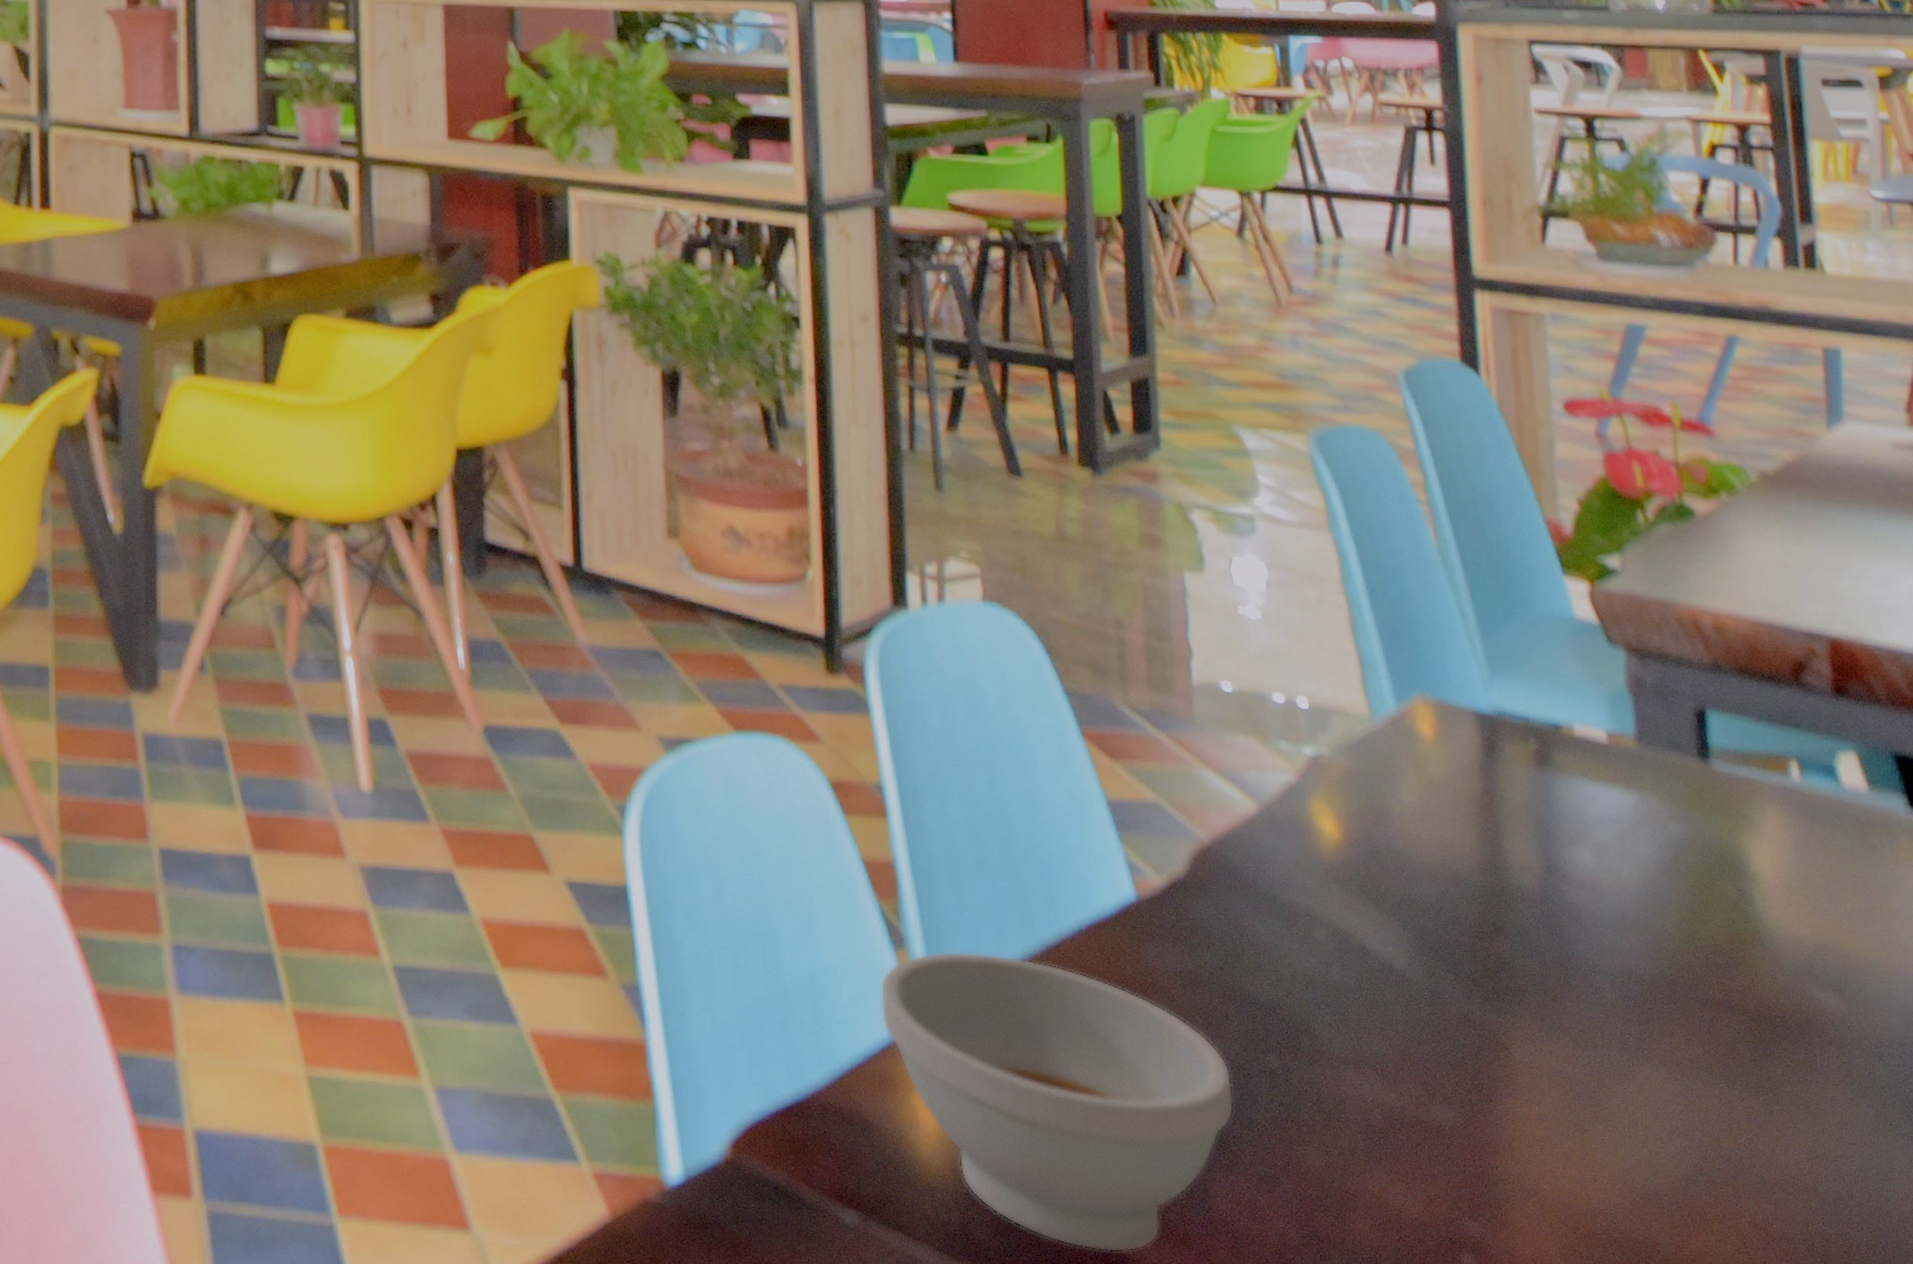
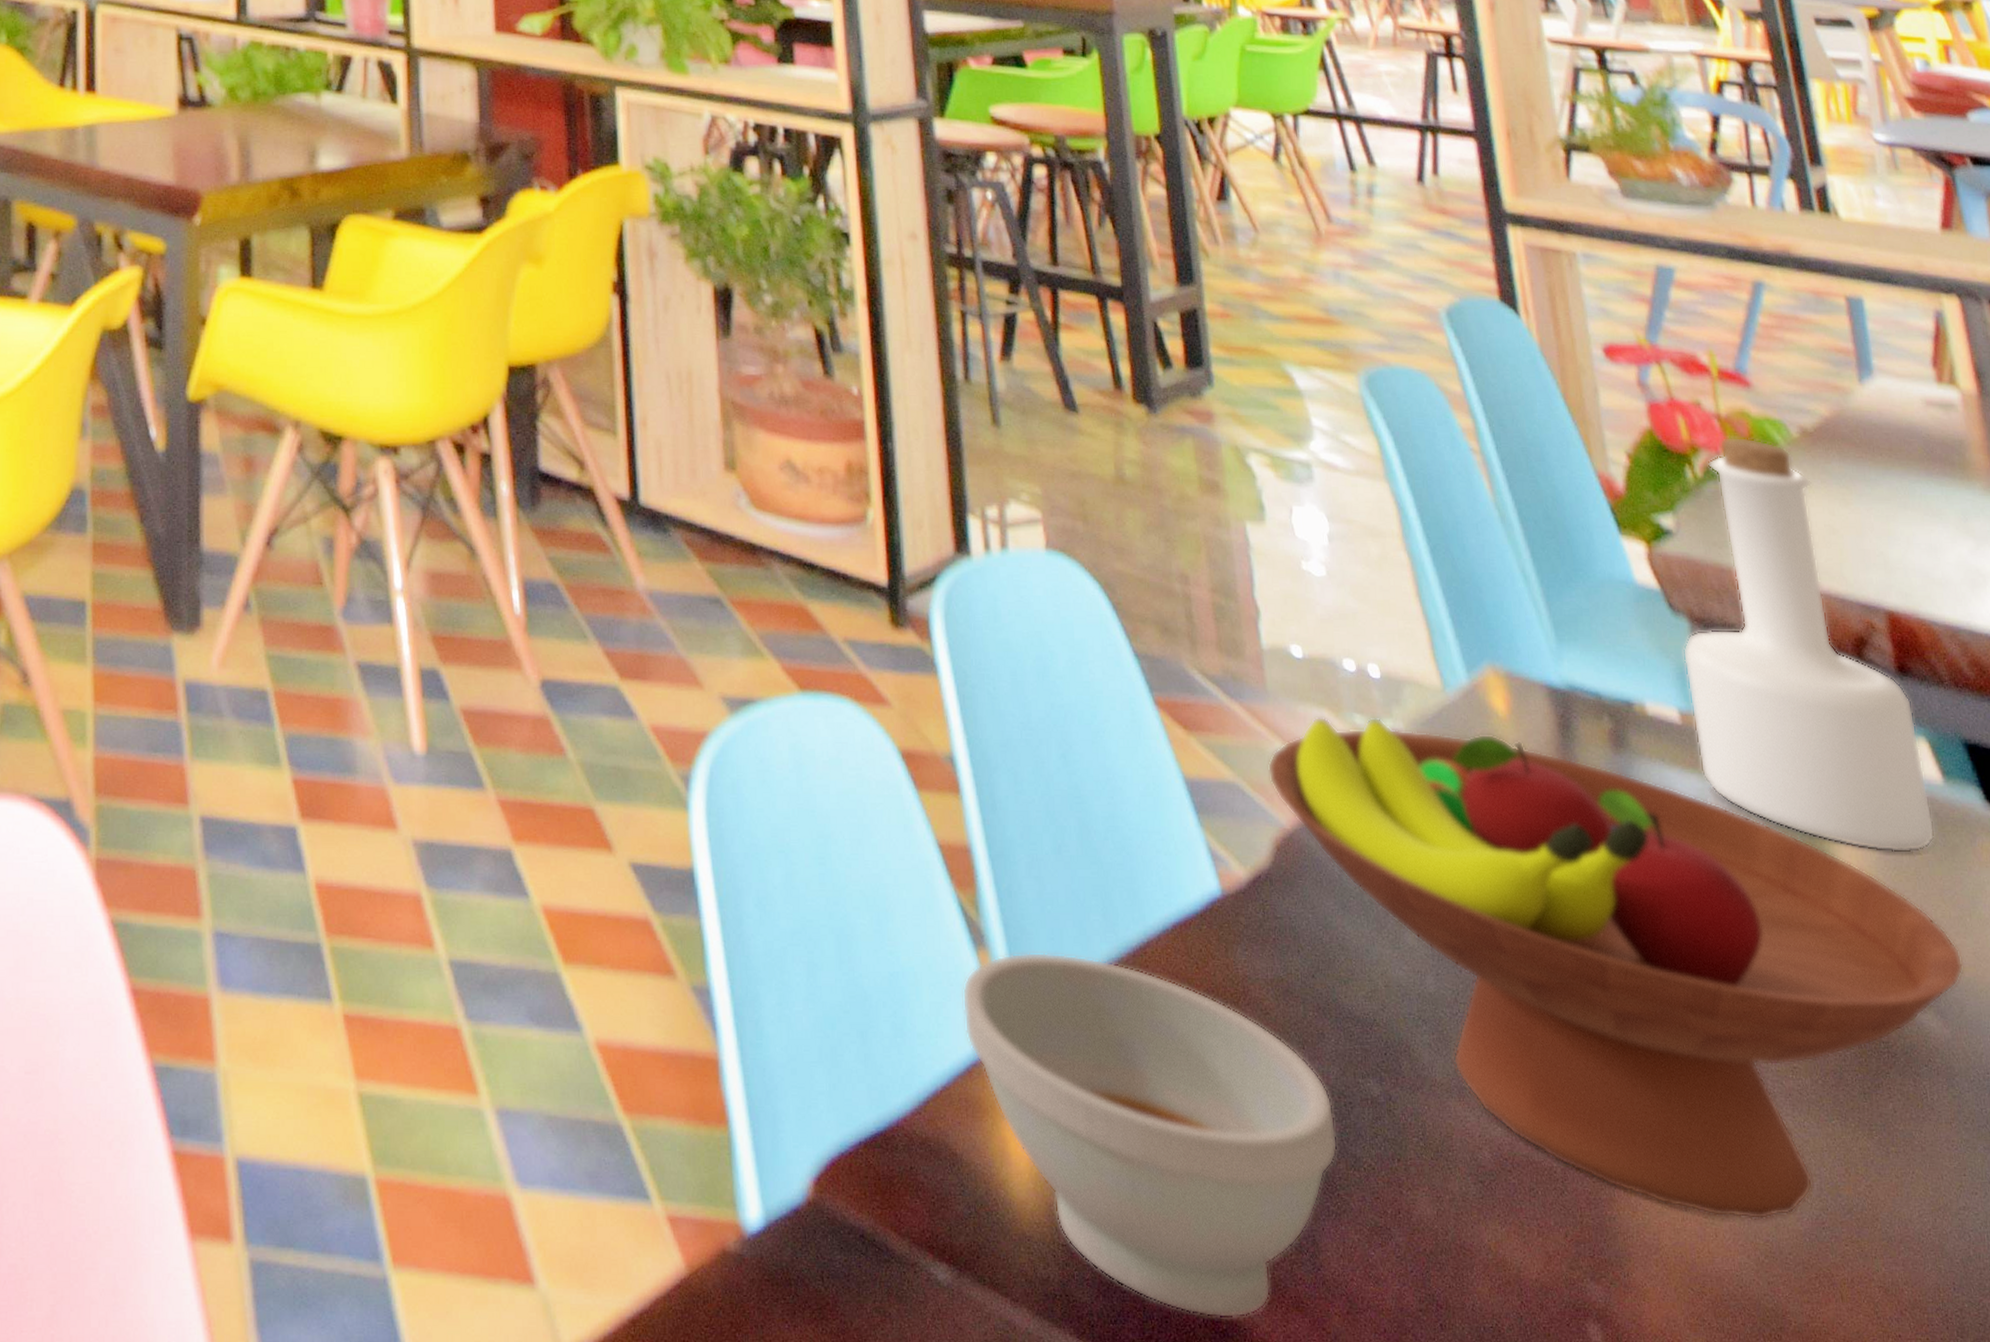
fruit bowl: none [1190,743,1868,1168] -> present [1267,716,1964,1220]
bottle: none [1616,482,1854,853] -> present [1682,436,1935,853]

